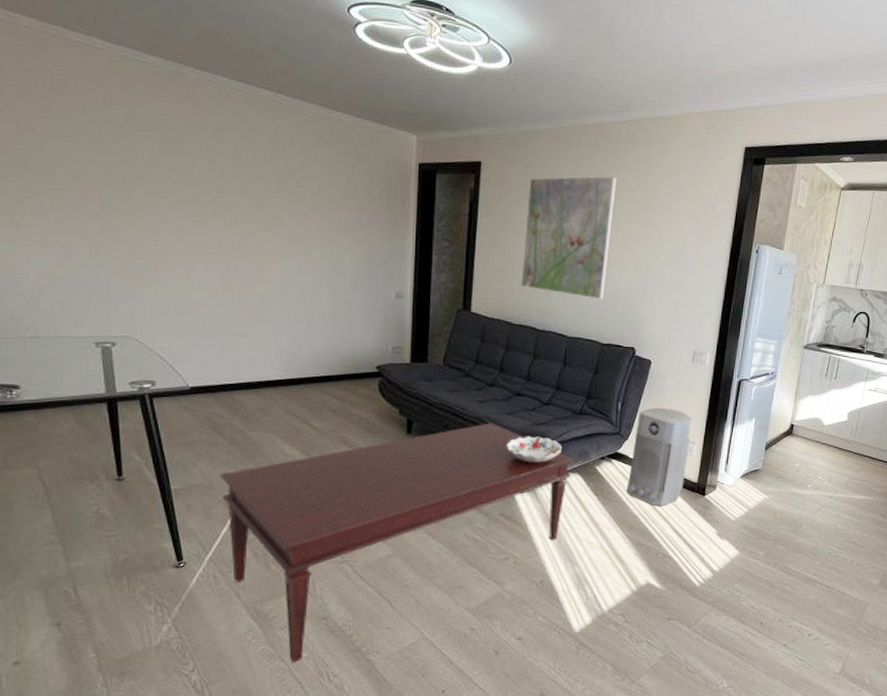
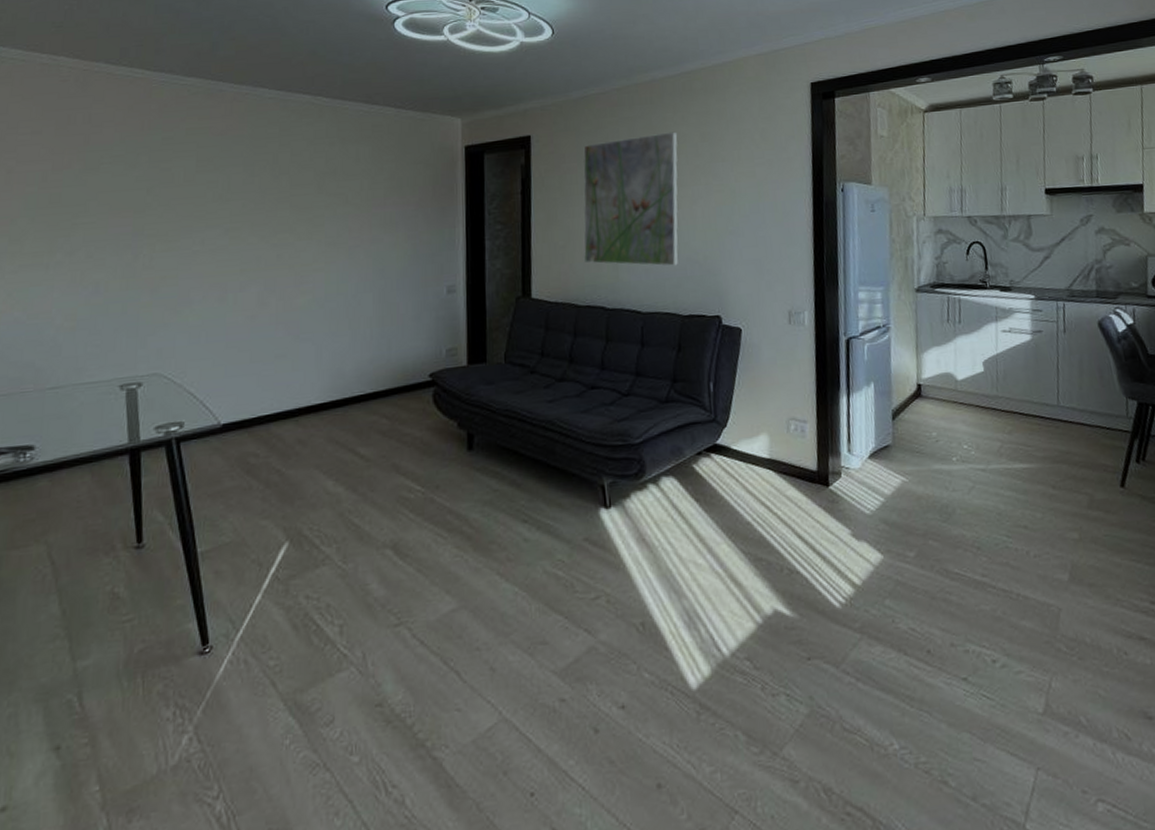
coffee table: present [219,423,574,663] -> none [253,425,666,773]
decorative bowl: present [506,436,563,462] -> none [584,435,651,469]
air purifier: present [626,407,691,507] -> none [732,382,801,507]

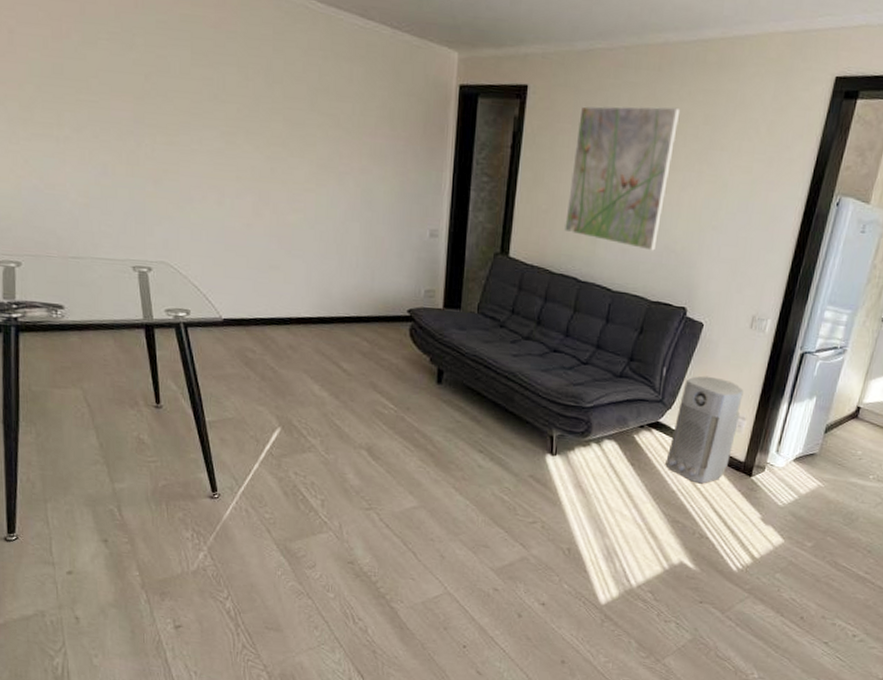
air purifier: none [732,382,801,507] -> present [665,375,744,484]

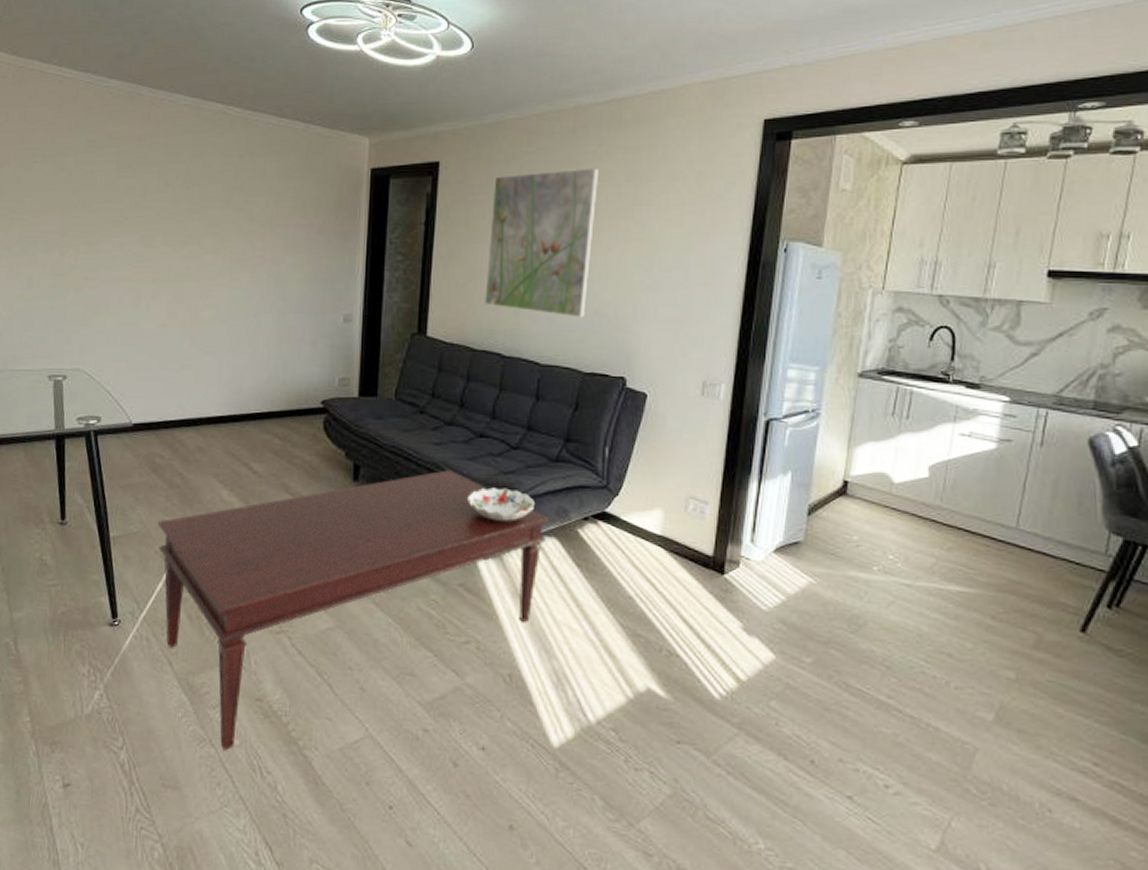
coffee table: none [251,379,611,602] -> present [157,470,550,751]
decorative bowl: none [540,396,600,426] -> present [467,487,536,521]
air purifier: present [665,375,744,484] -> none [618,454,702,586]

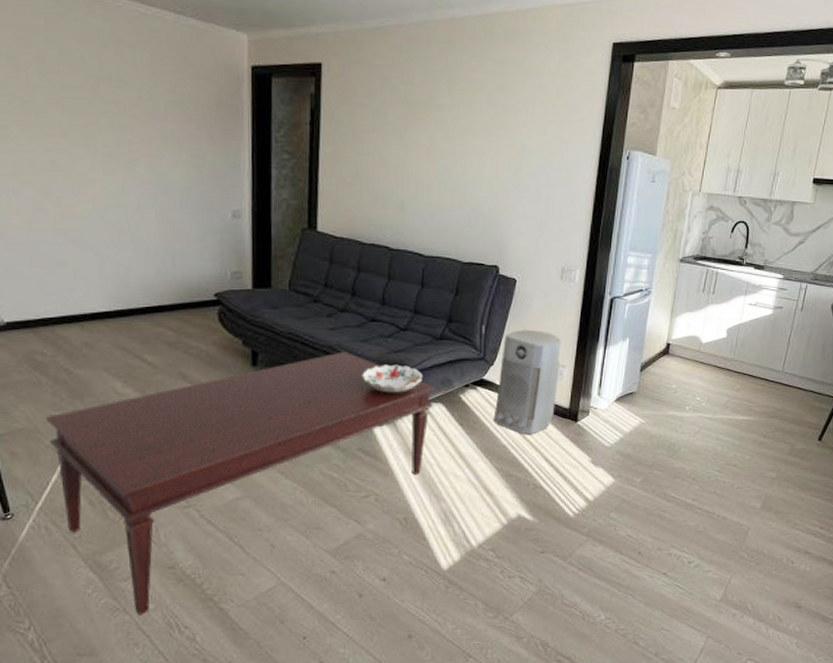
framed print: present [483,167,600,318] -> none [370,77,474,214]
air purifier: none [618,454,702,586] -> present [494,329,561,435]

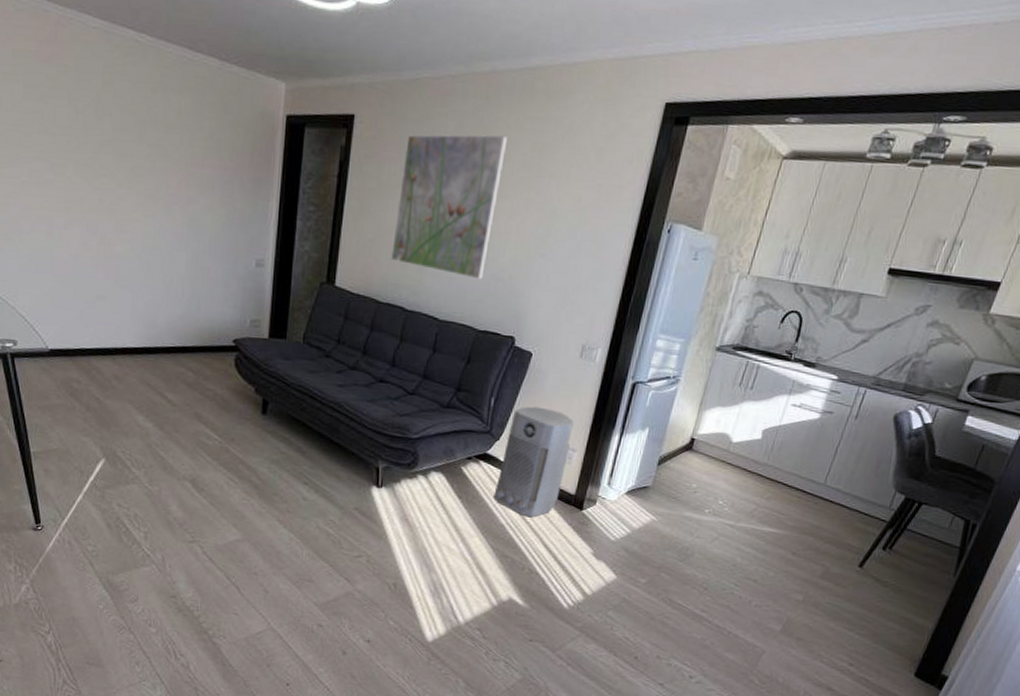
coffee table: present [45,351,436,616] -> none [76,409,438,637]
decorative bowl: present [362,364,423,393] -> none [365,427,426,457]
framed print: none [370,77,474,214] -> present [390,134,508,280]

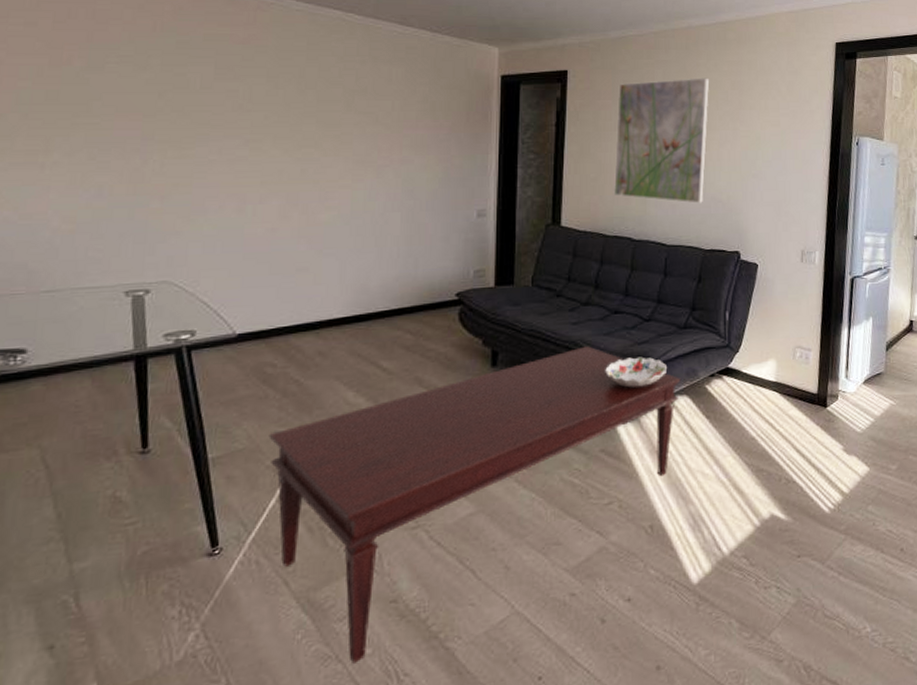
coffee table: none [76,409,438,637] -> present [268,346,681,664]
decorative bowl: none [365,427,426,457] -> present [605,357,668,388]
air purifier: present [493,406,574,518] -> none [741,313,806,425]

